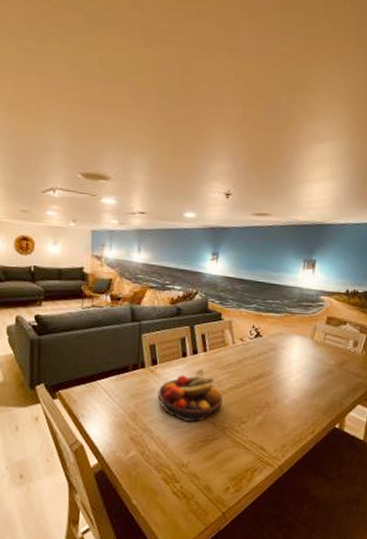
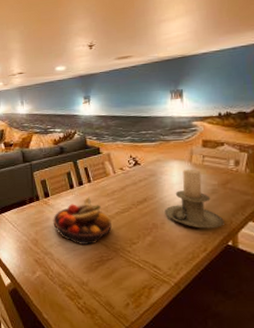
candle holder: none [279,345,335,410] -> present [165,169,224,229]

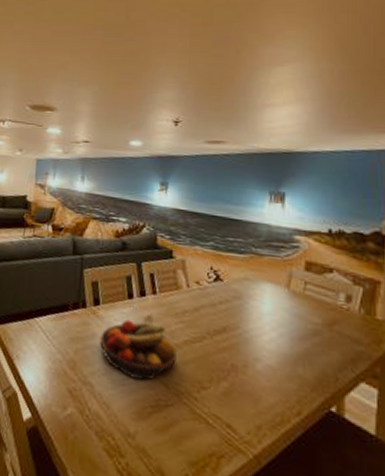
candle holder: present [165,169,224,229] -> none [249,296,327,385]

